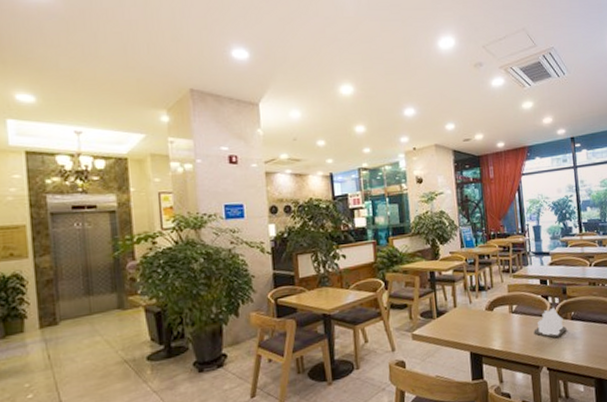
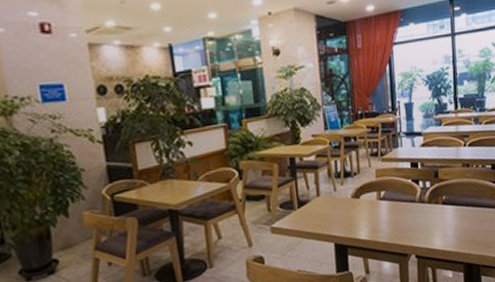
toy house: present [533,307,567,339] -> none [402,191,437,225]

